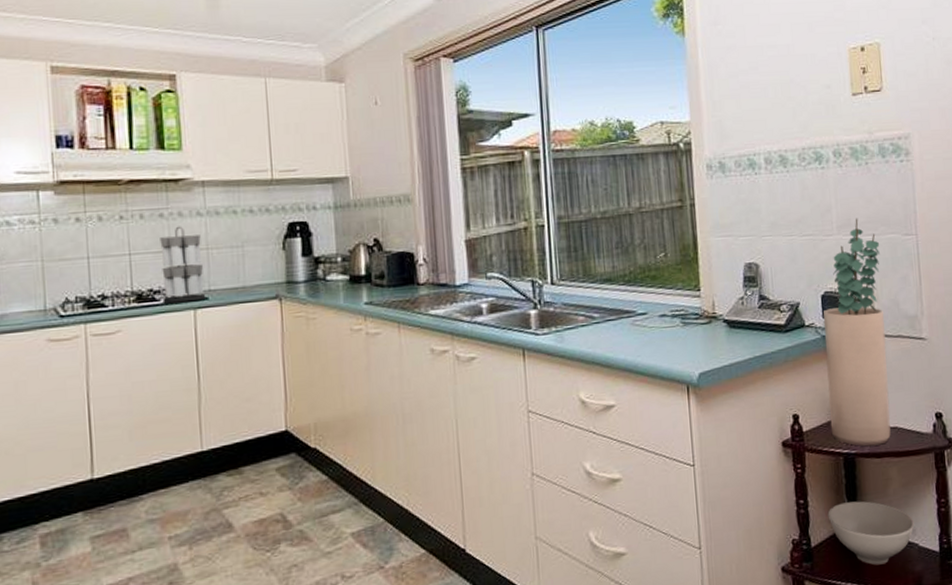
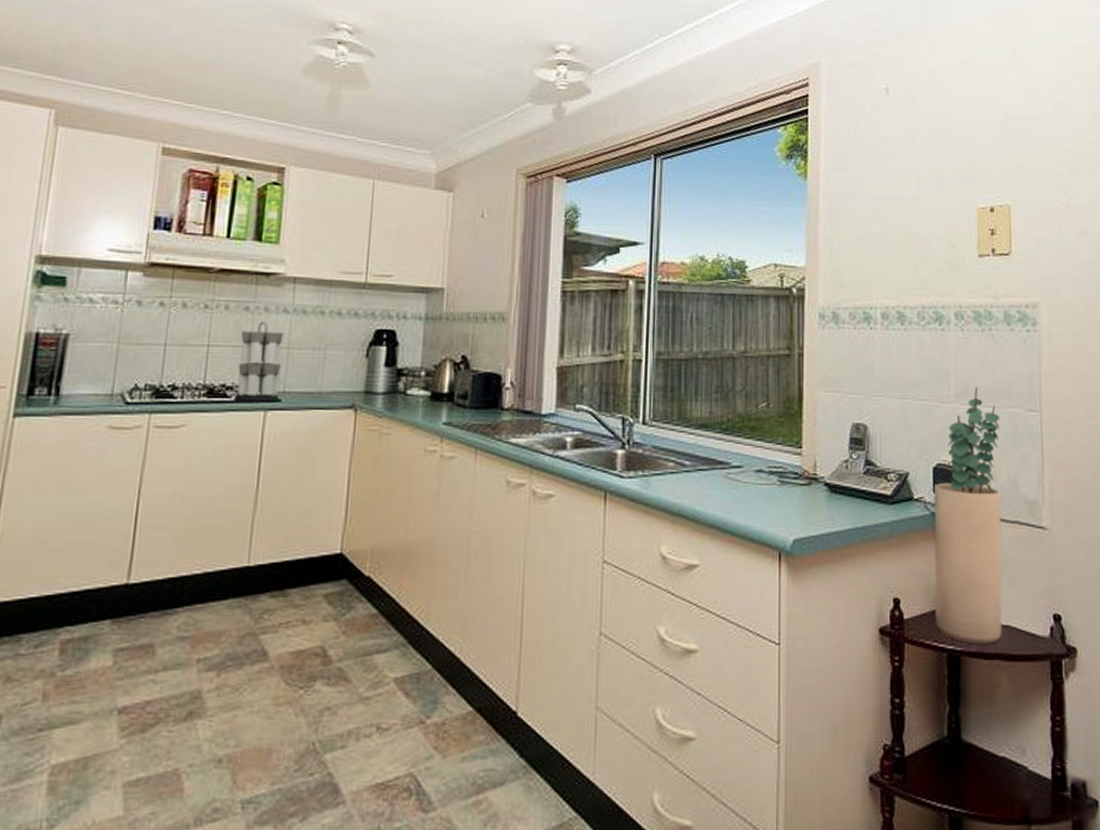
bowl: present [827,501,915,566] -> none [926,707,1025,787]

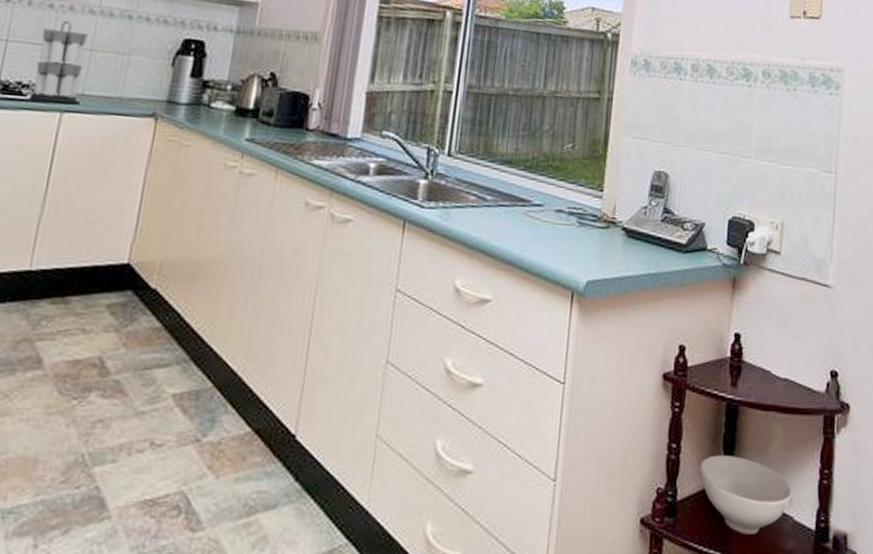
bowl: none [926,707,1025,787] -> present [699,455,793,535]
vase: present [933,387,1003,645] -> none [717,144,797,396]

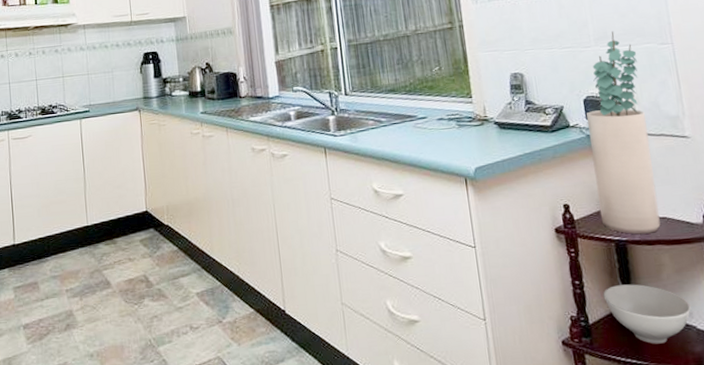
spice rack: present [29,20,88,104] -> none [56,58,88,116]
vase: none [717,144,797,396] -> present [586,31,661,235]

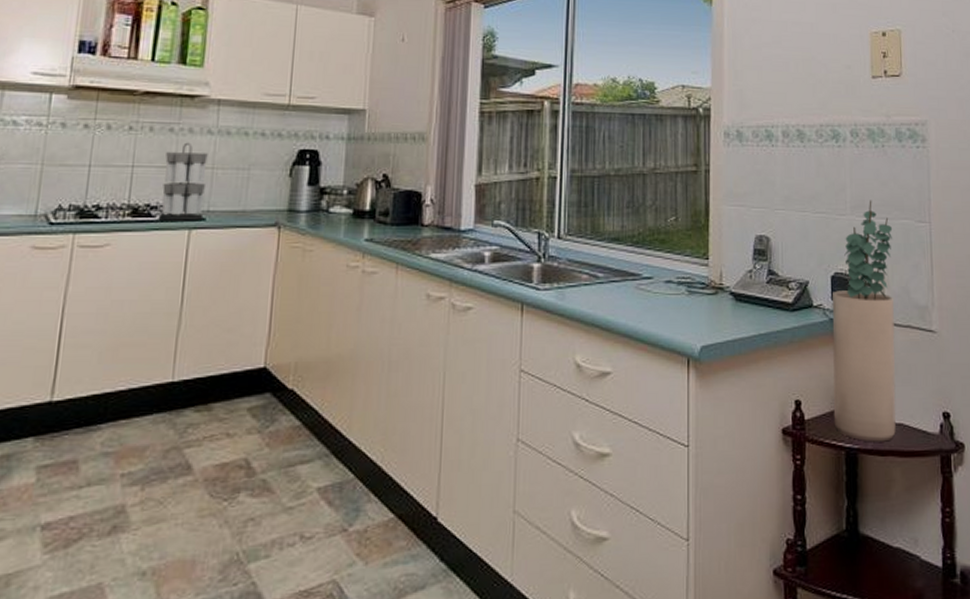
spice rack: none [56,58,88,116] -> present [158,142,208,221]
bowl: present [603,284,692,344] -> none [825,502,918,577]

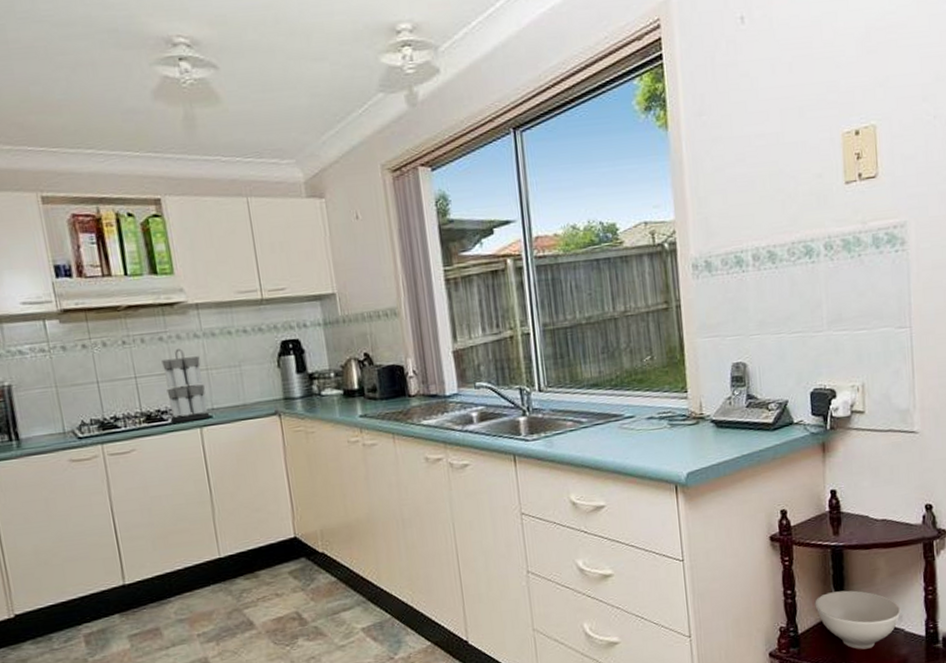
bowl: none [825,502,918,577] -> present [814,590,902,650]
vase: present [832,200,896,442] -> none [812,312,879,539]

